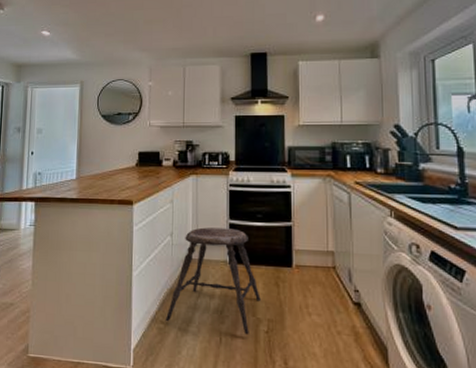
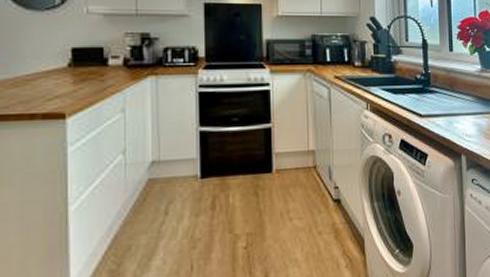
stool: present [165,227,261,335] -> none [118,137,238,261]

